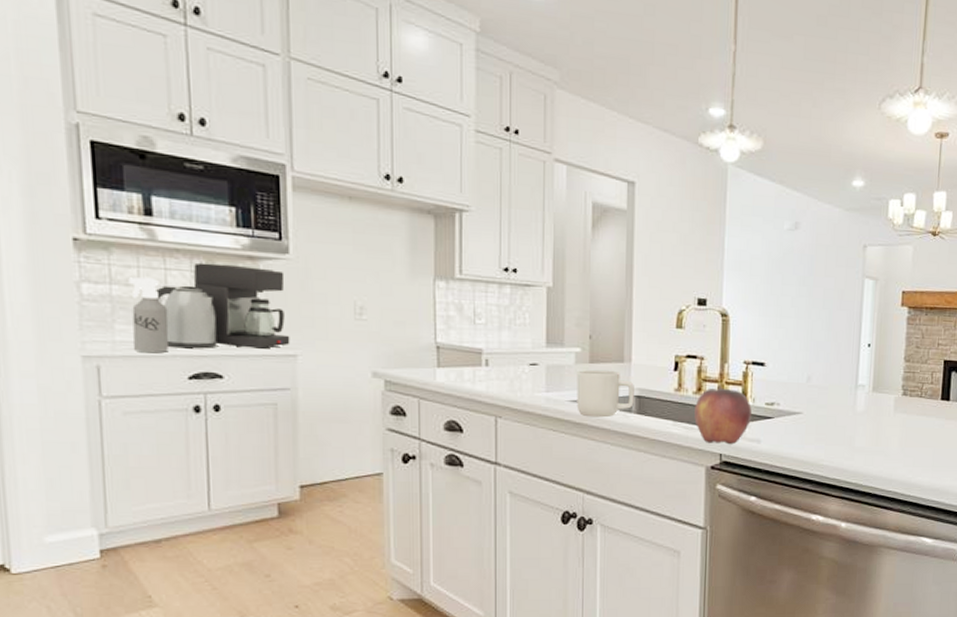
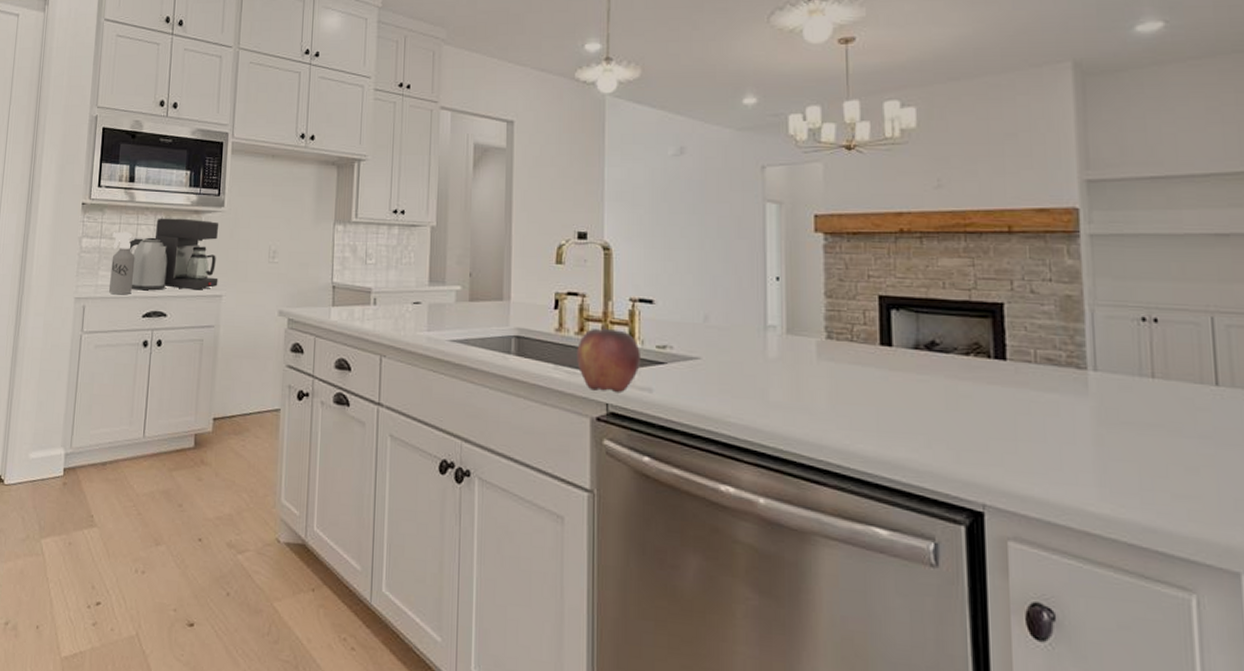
mug: present [576,369,634,418] -> none [456,308,513,359]

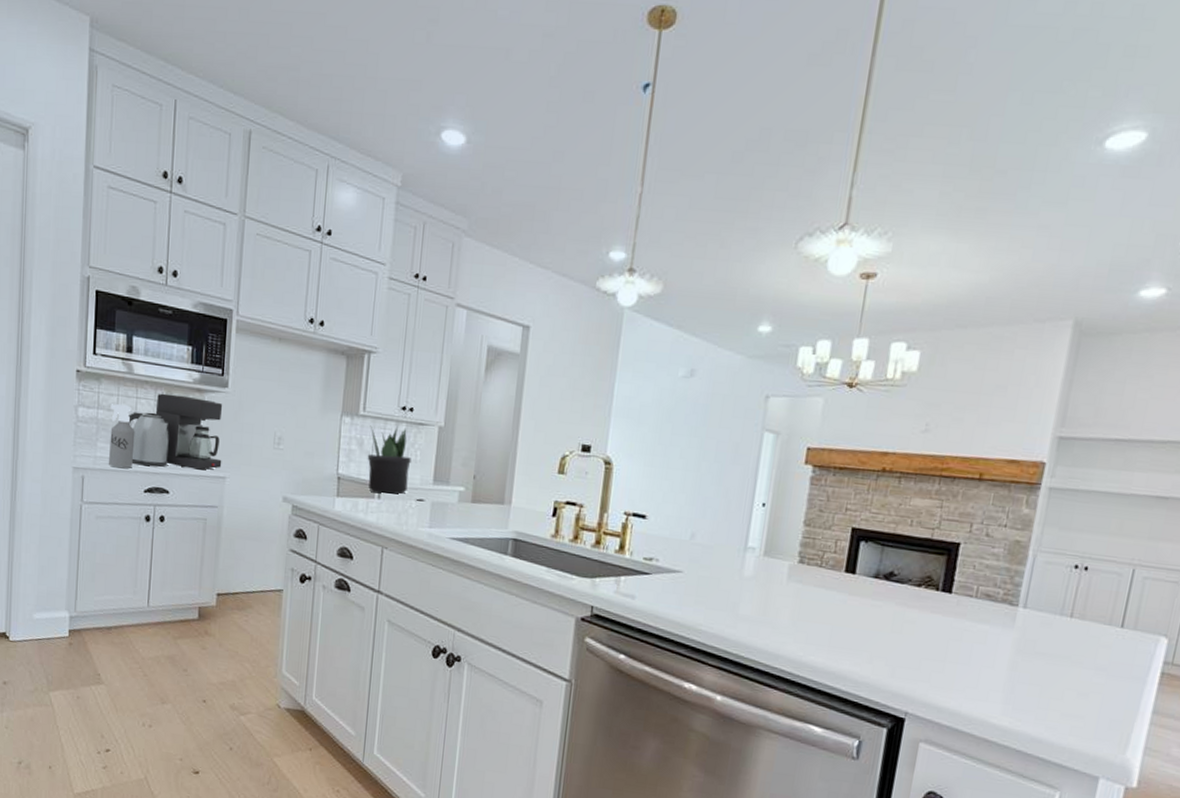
planter: none [361,229,405,300] -> present [367,425,411,495]
fruit: present [577,325,640,394] -> none [568,534,628,598]

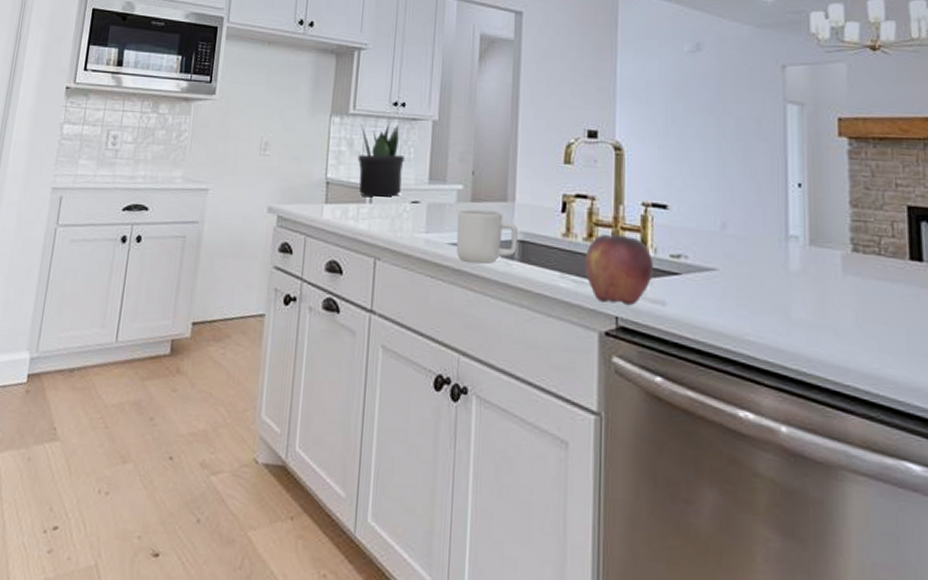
spray bottle: present [108,404,135,469] -> none [88,119,119,186]
kettle: present [128,412,169,468] -> none [112,125,153,183]
coffee maker: present [155,393,223,470] -> none [140,104,209,183]
mug: none [456,508,512,558] -> present [456,208,518,265]
fruit: none [568,534,628,598] -> present [585,230,653,306]

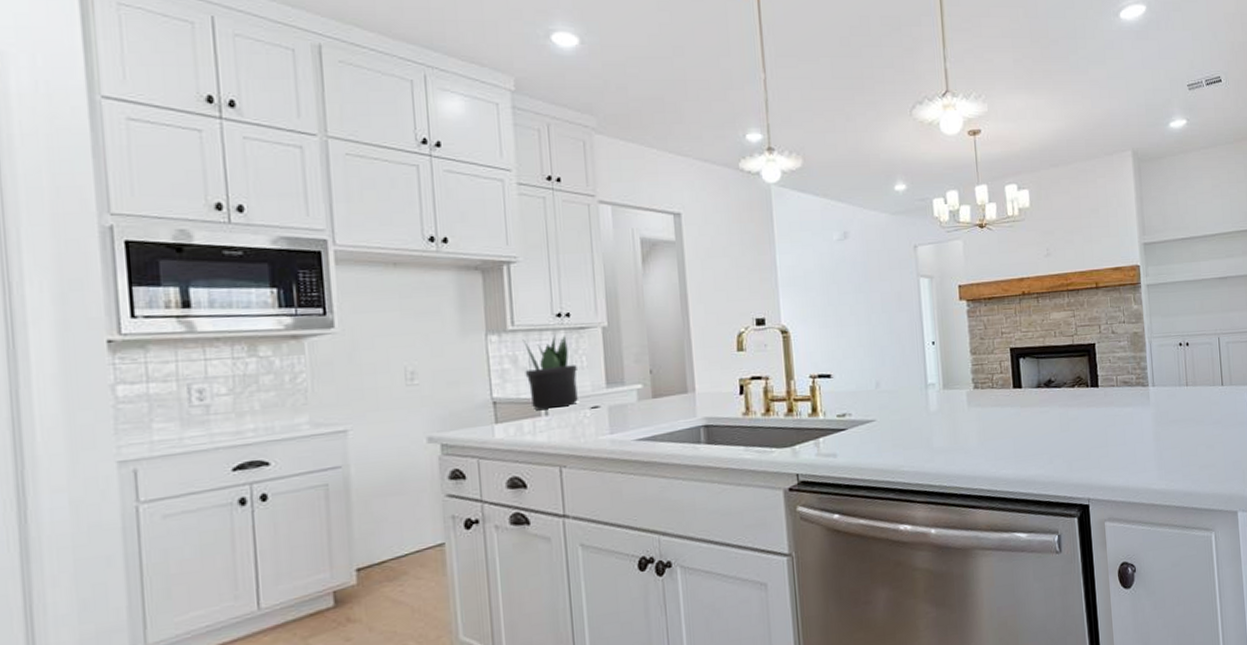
mug: present [456,208,518,265] -> none [640,402,702,455]
fruit: present [585,230,653,306] -> none [765,403,824,466]

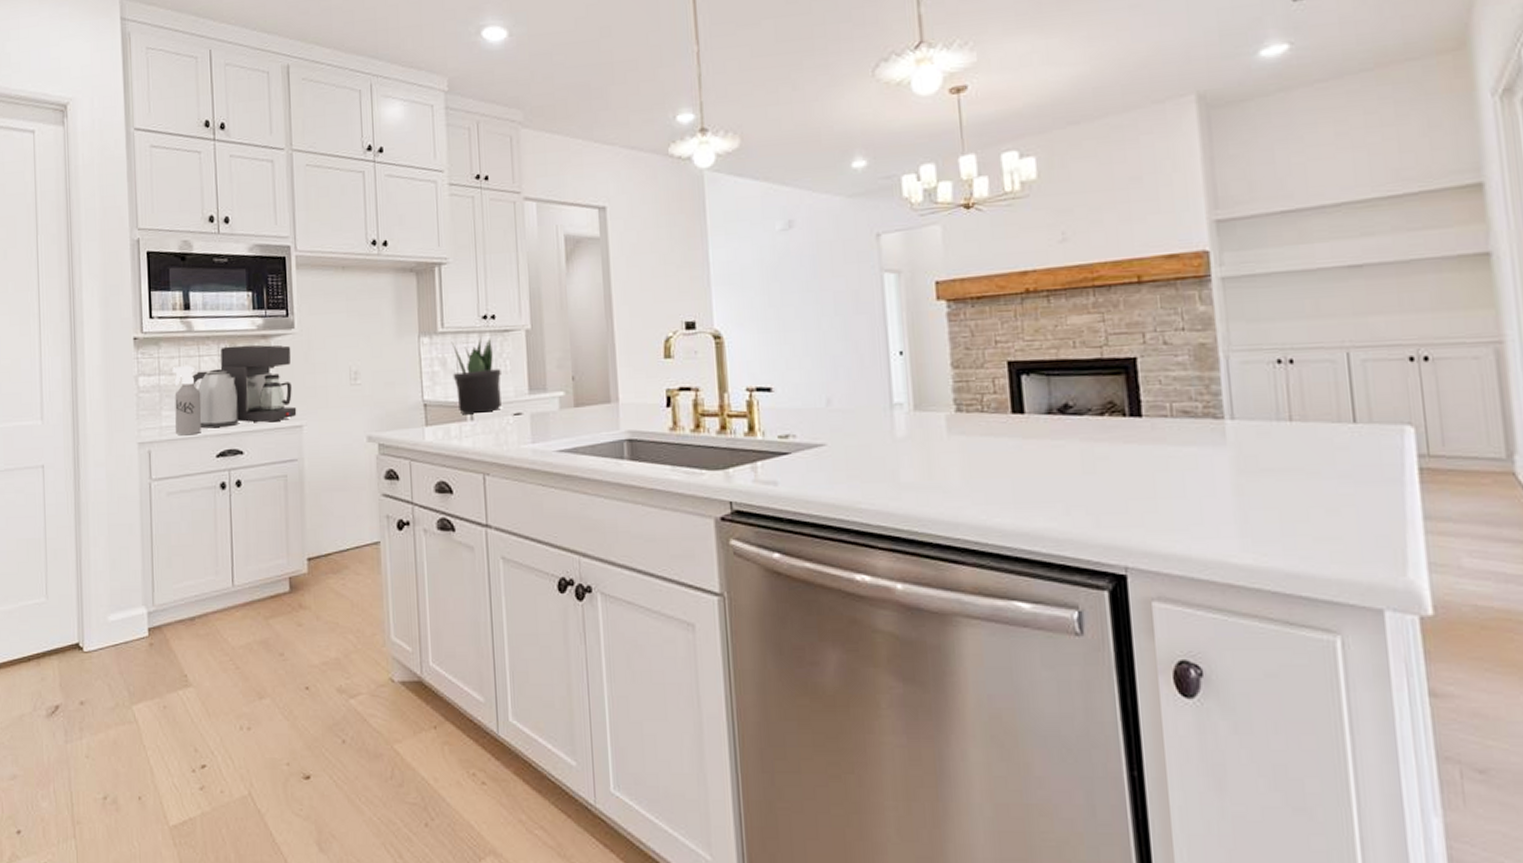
spray bottle: none [166,371,211,450] -> present [172,366,202,436]
kettle: none [196,373,262,441] -> present [192,368,239,429]
coffee maker: none [235,345,340,431] -> present [220,344,297,423]

